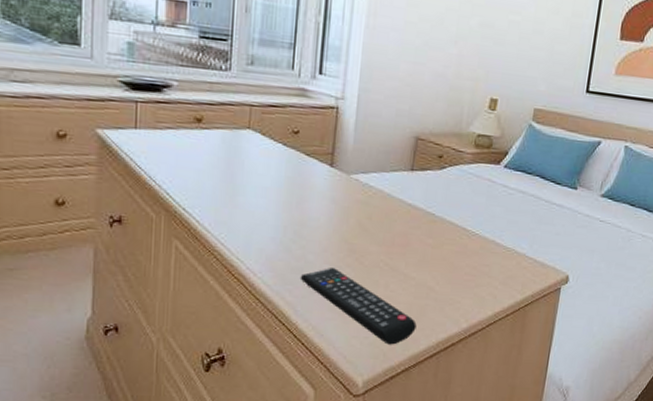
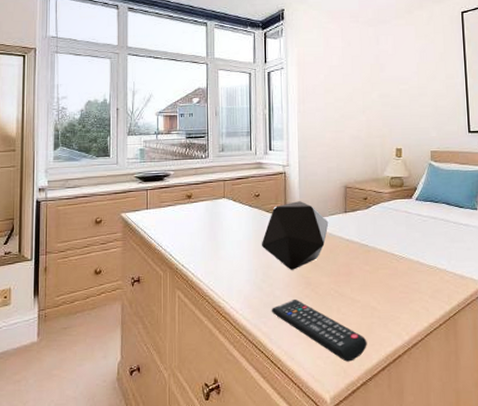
decorative tray: none [294,147,389,233] -> present [261,201,329,270]

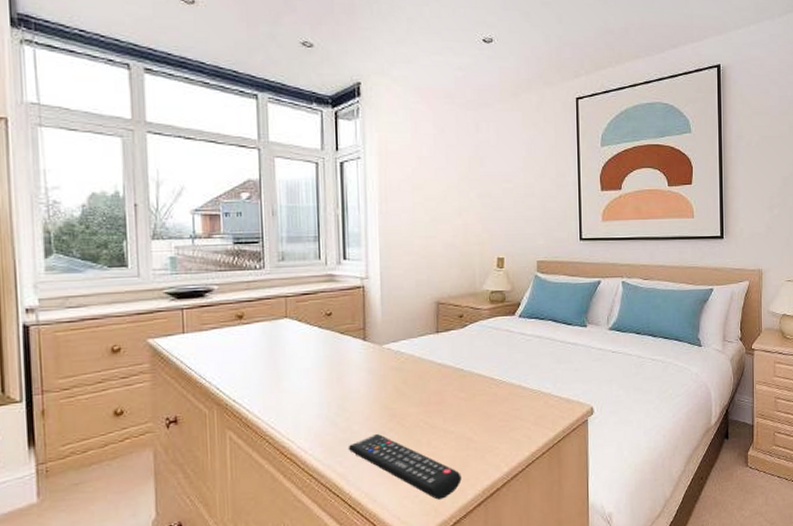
decorative tray: present [261,201,329,270] -> none [334,320,418,401]

